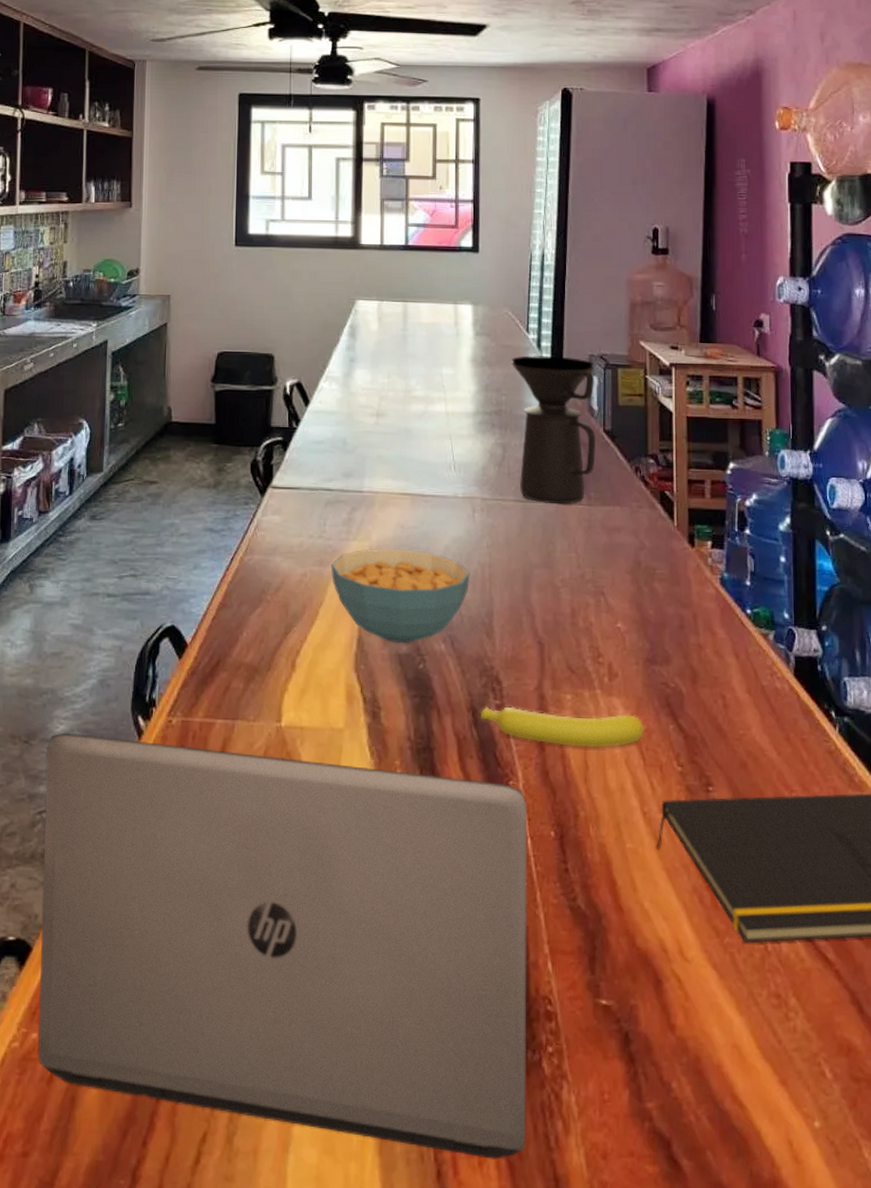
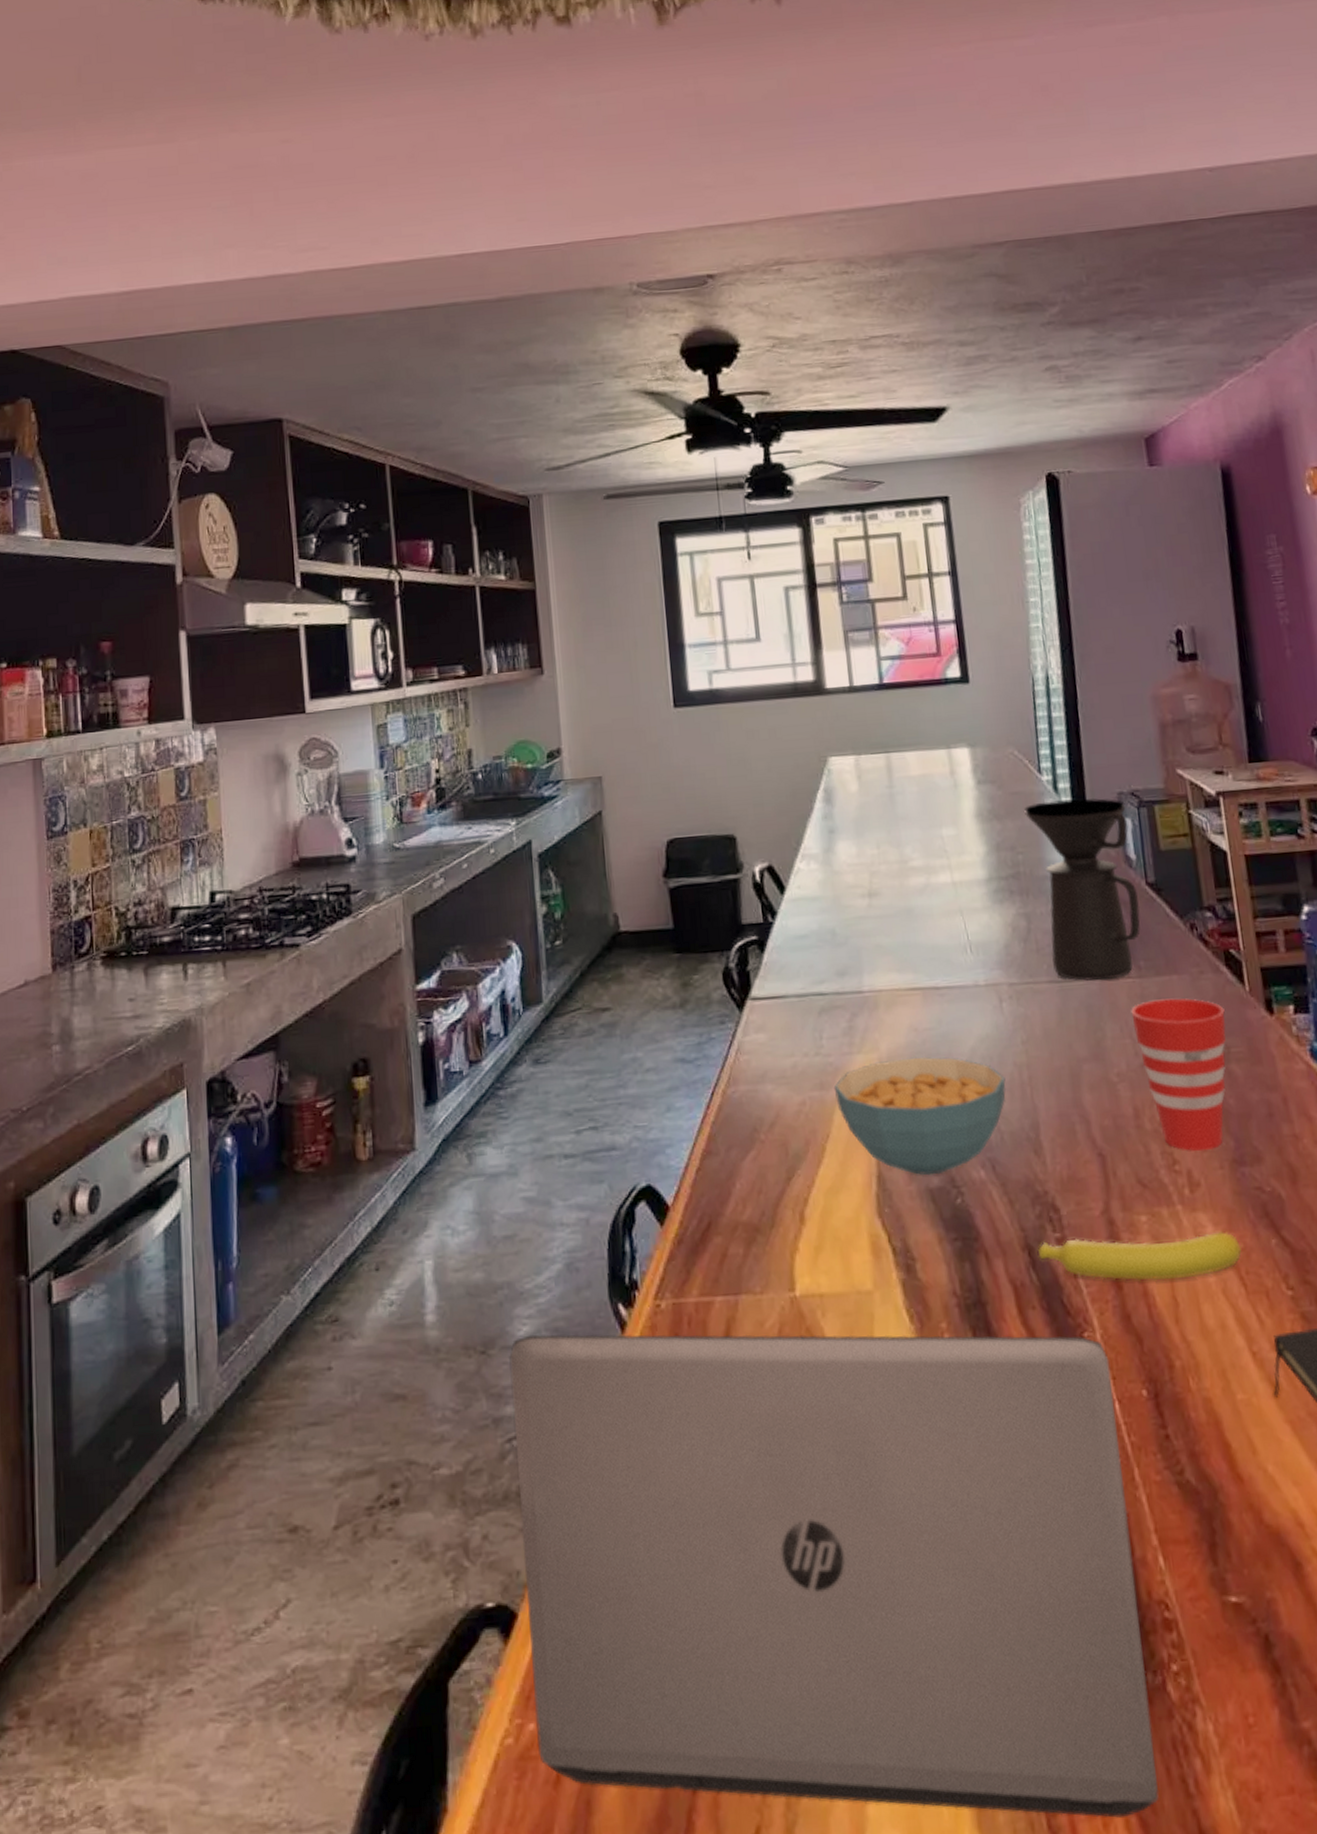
cup: none [579,524,655,650] -> present [1131,998,1226,1152]

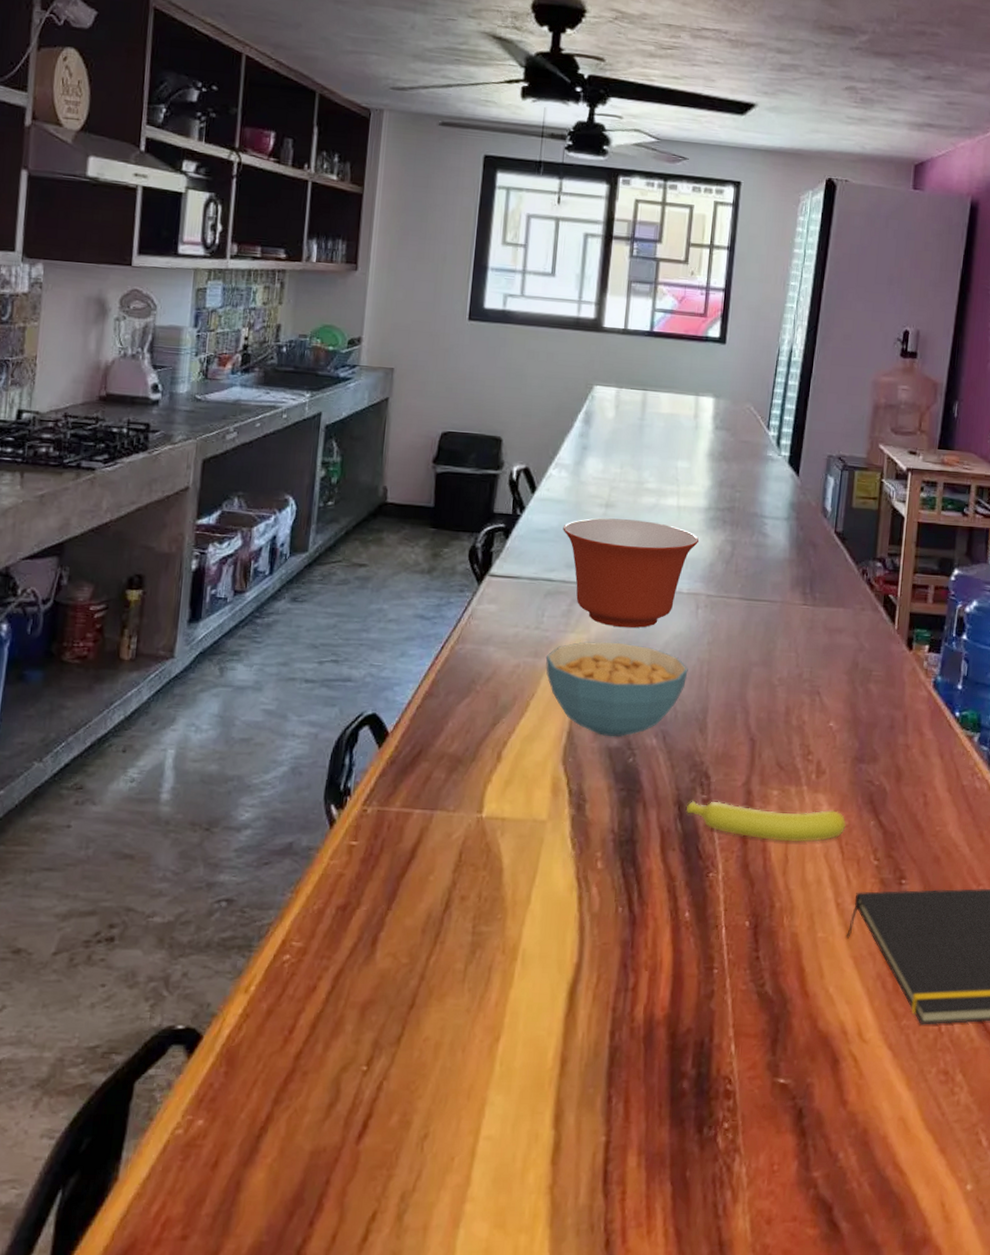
laptop: present [509,1334,1159,1818] -> none [203,820,725,1227]
mixing bowl: none [824,905,987,1039] -> present [563,518,700,628]
coffee maker: present [1024,798,1141,981] -> none [746,452,832,604]
cup: present [1131,998,1226,1152] -> none [799,625,875,748]

